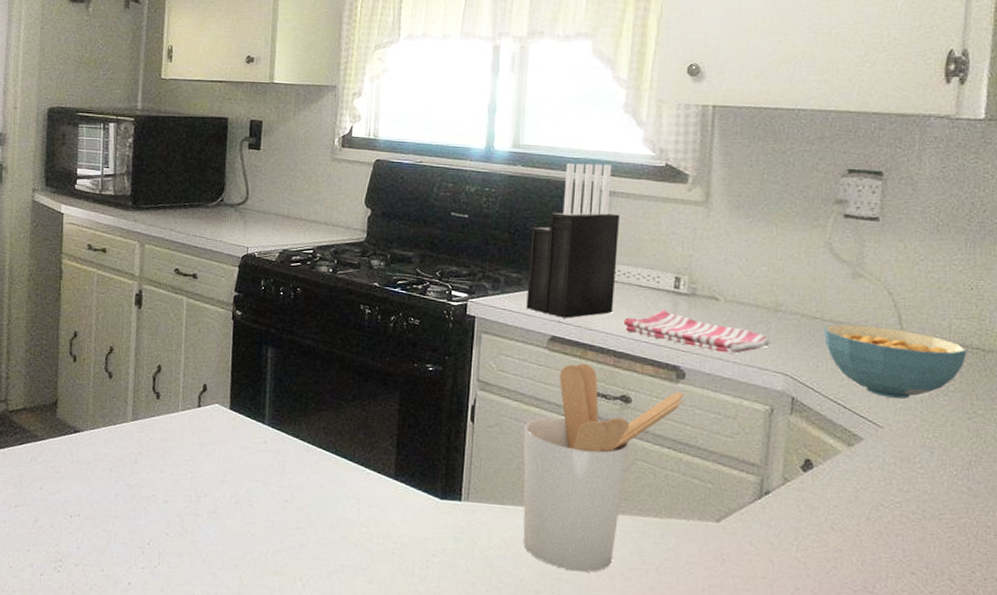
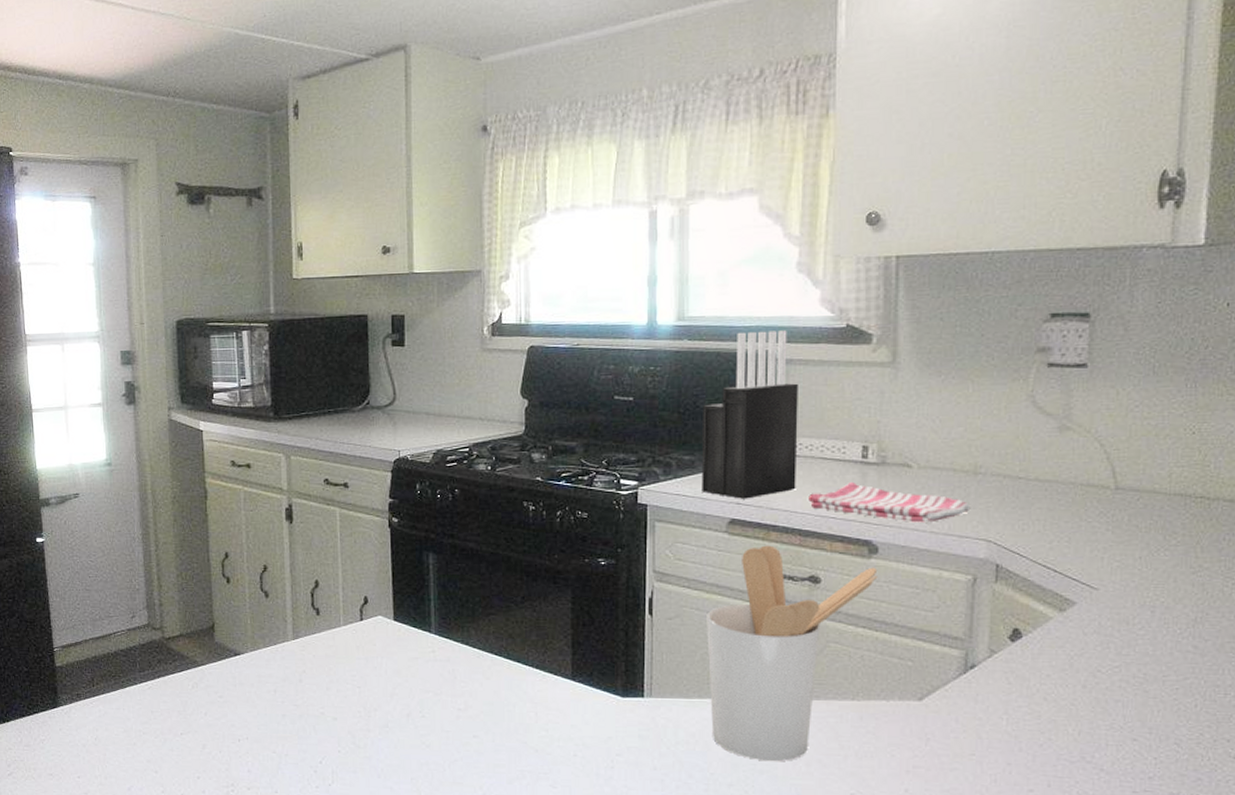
cereal bowl: present [823,324,967,399] -> none [1028,482,1190,558]

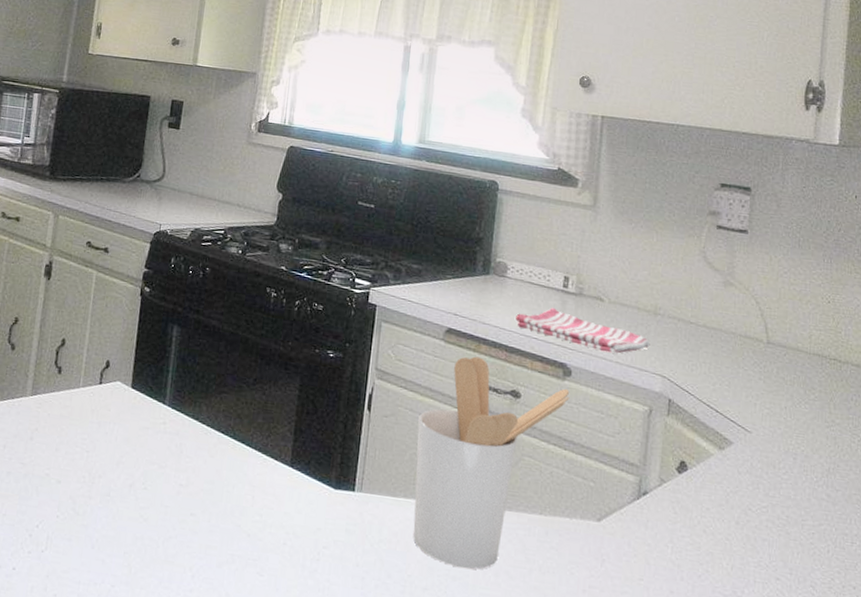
knife block: present [701,330,798,499] -> none [425,160,515,312]

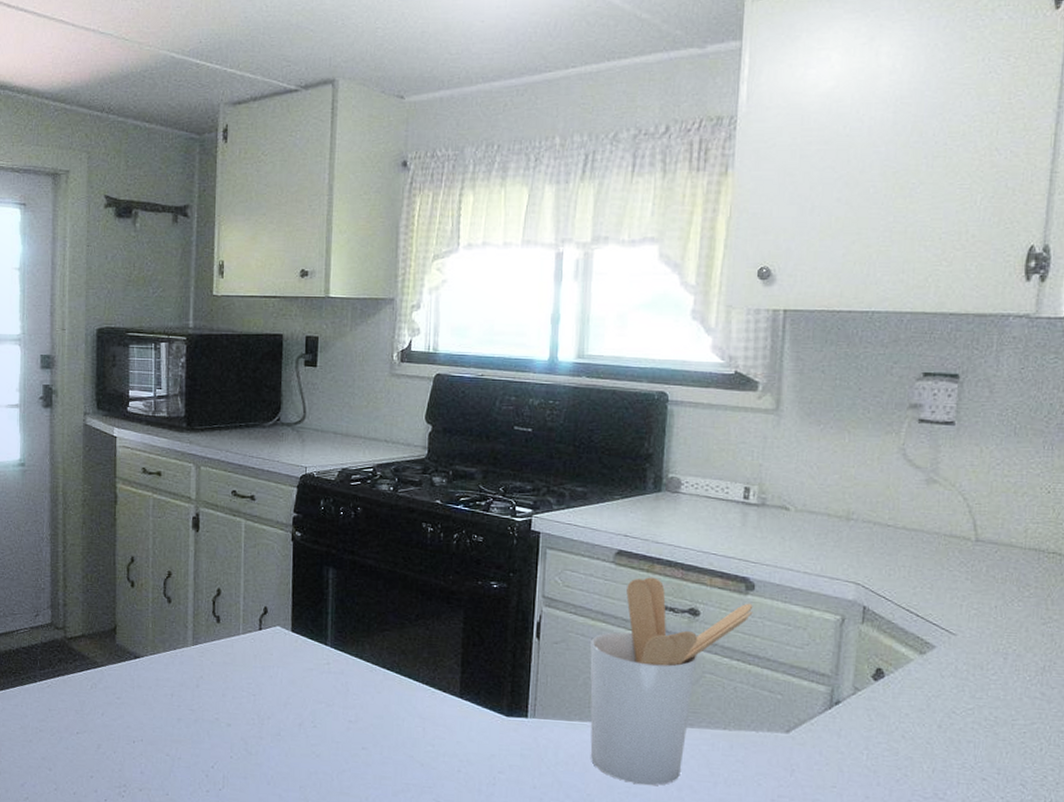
dish towel: present [516,307,650,354] -> none [692,520,842,564]

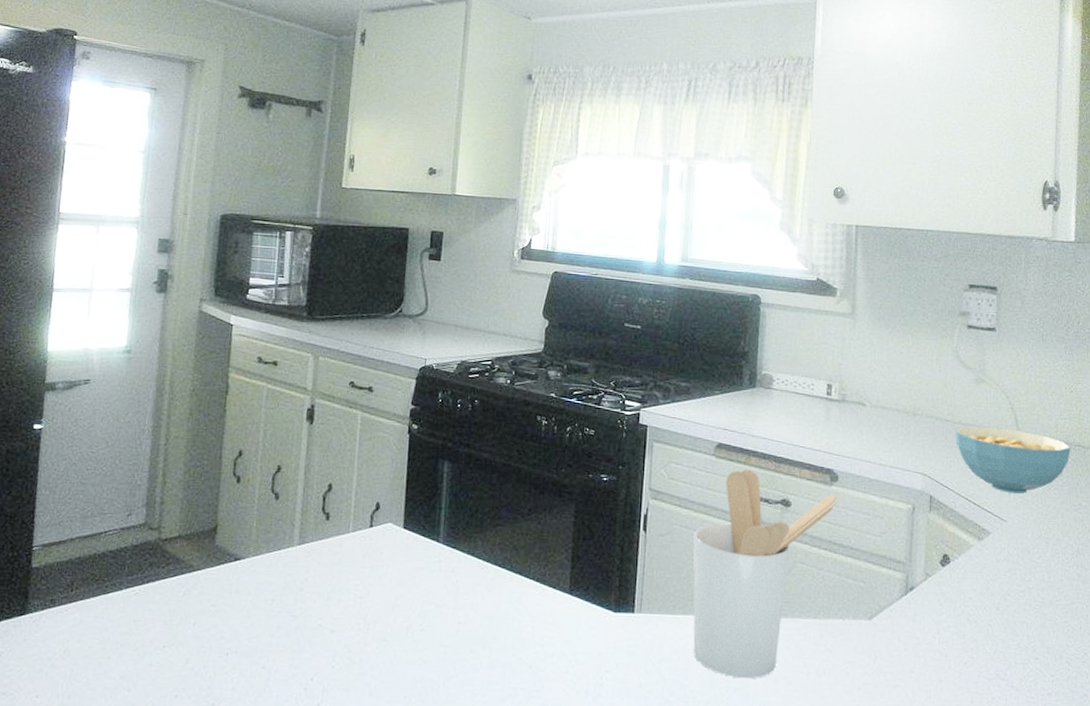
cereal bowl: none [896,531,1043,606] -> present [954,426,1071,494]

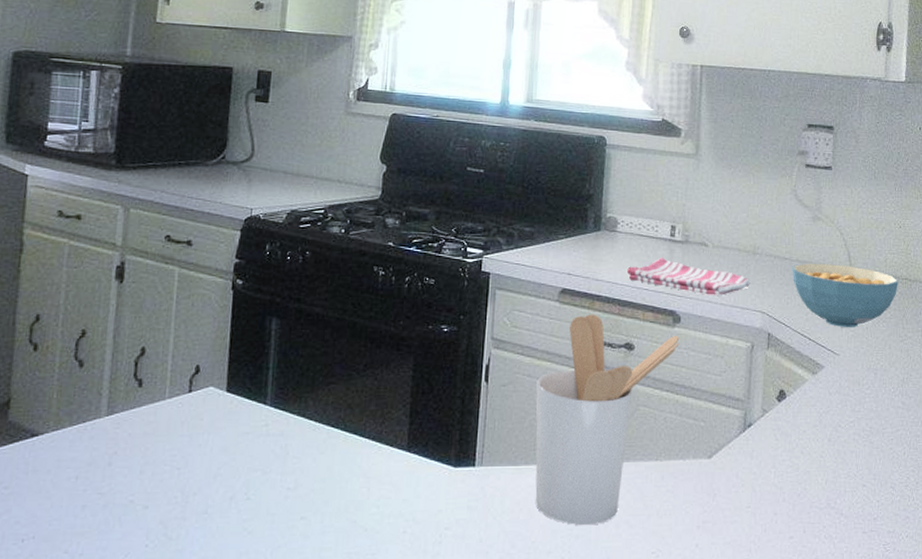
dish towel: none [783,415,911,456] -> present [627,257,751,296]

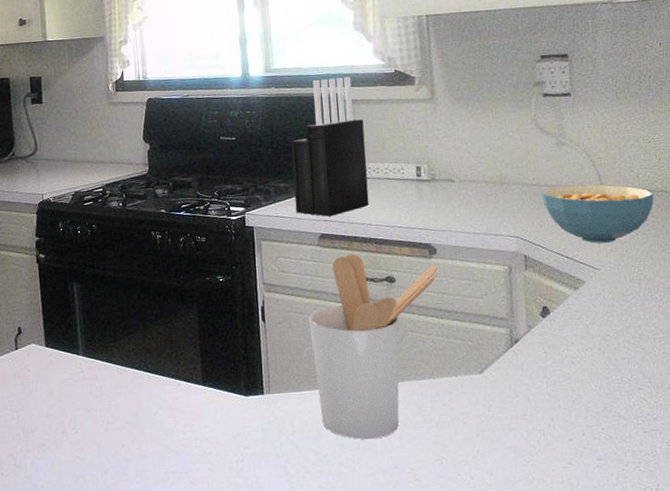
knife block: none [539,117,623,270] -> present [291,77,369,217]
dish towel: present [627,257,751,296] -> none [379,196,501,227]

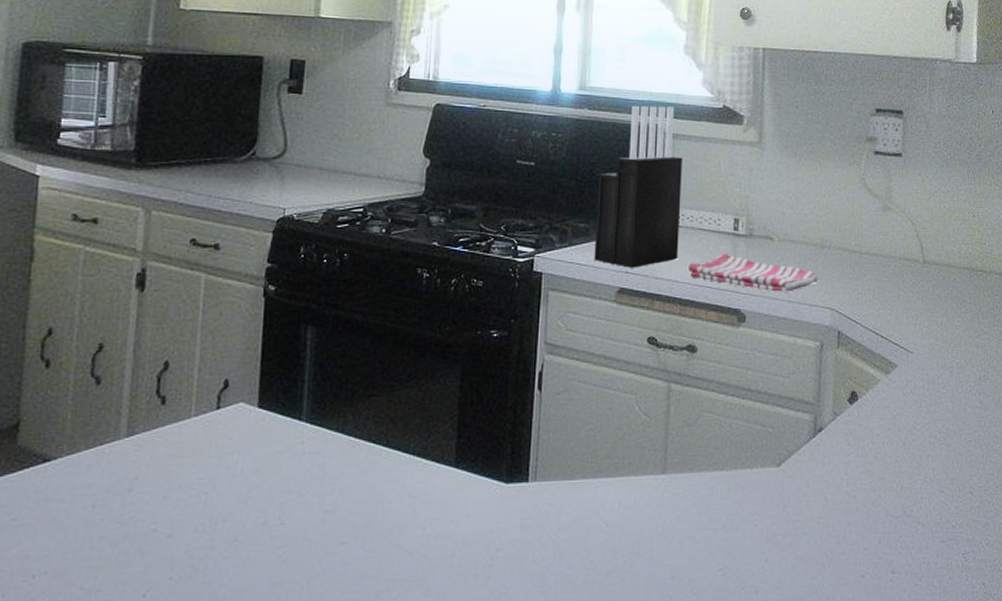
utensil holder: present [309,253,438,440] -> none [593,315,745,543]
dish towel: none [379,196,501,227] -> present [688,252,819,292]
cereal bowl: present [541,184,654,244] -> none [862,256,973,324]

